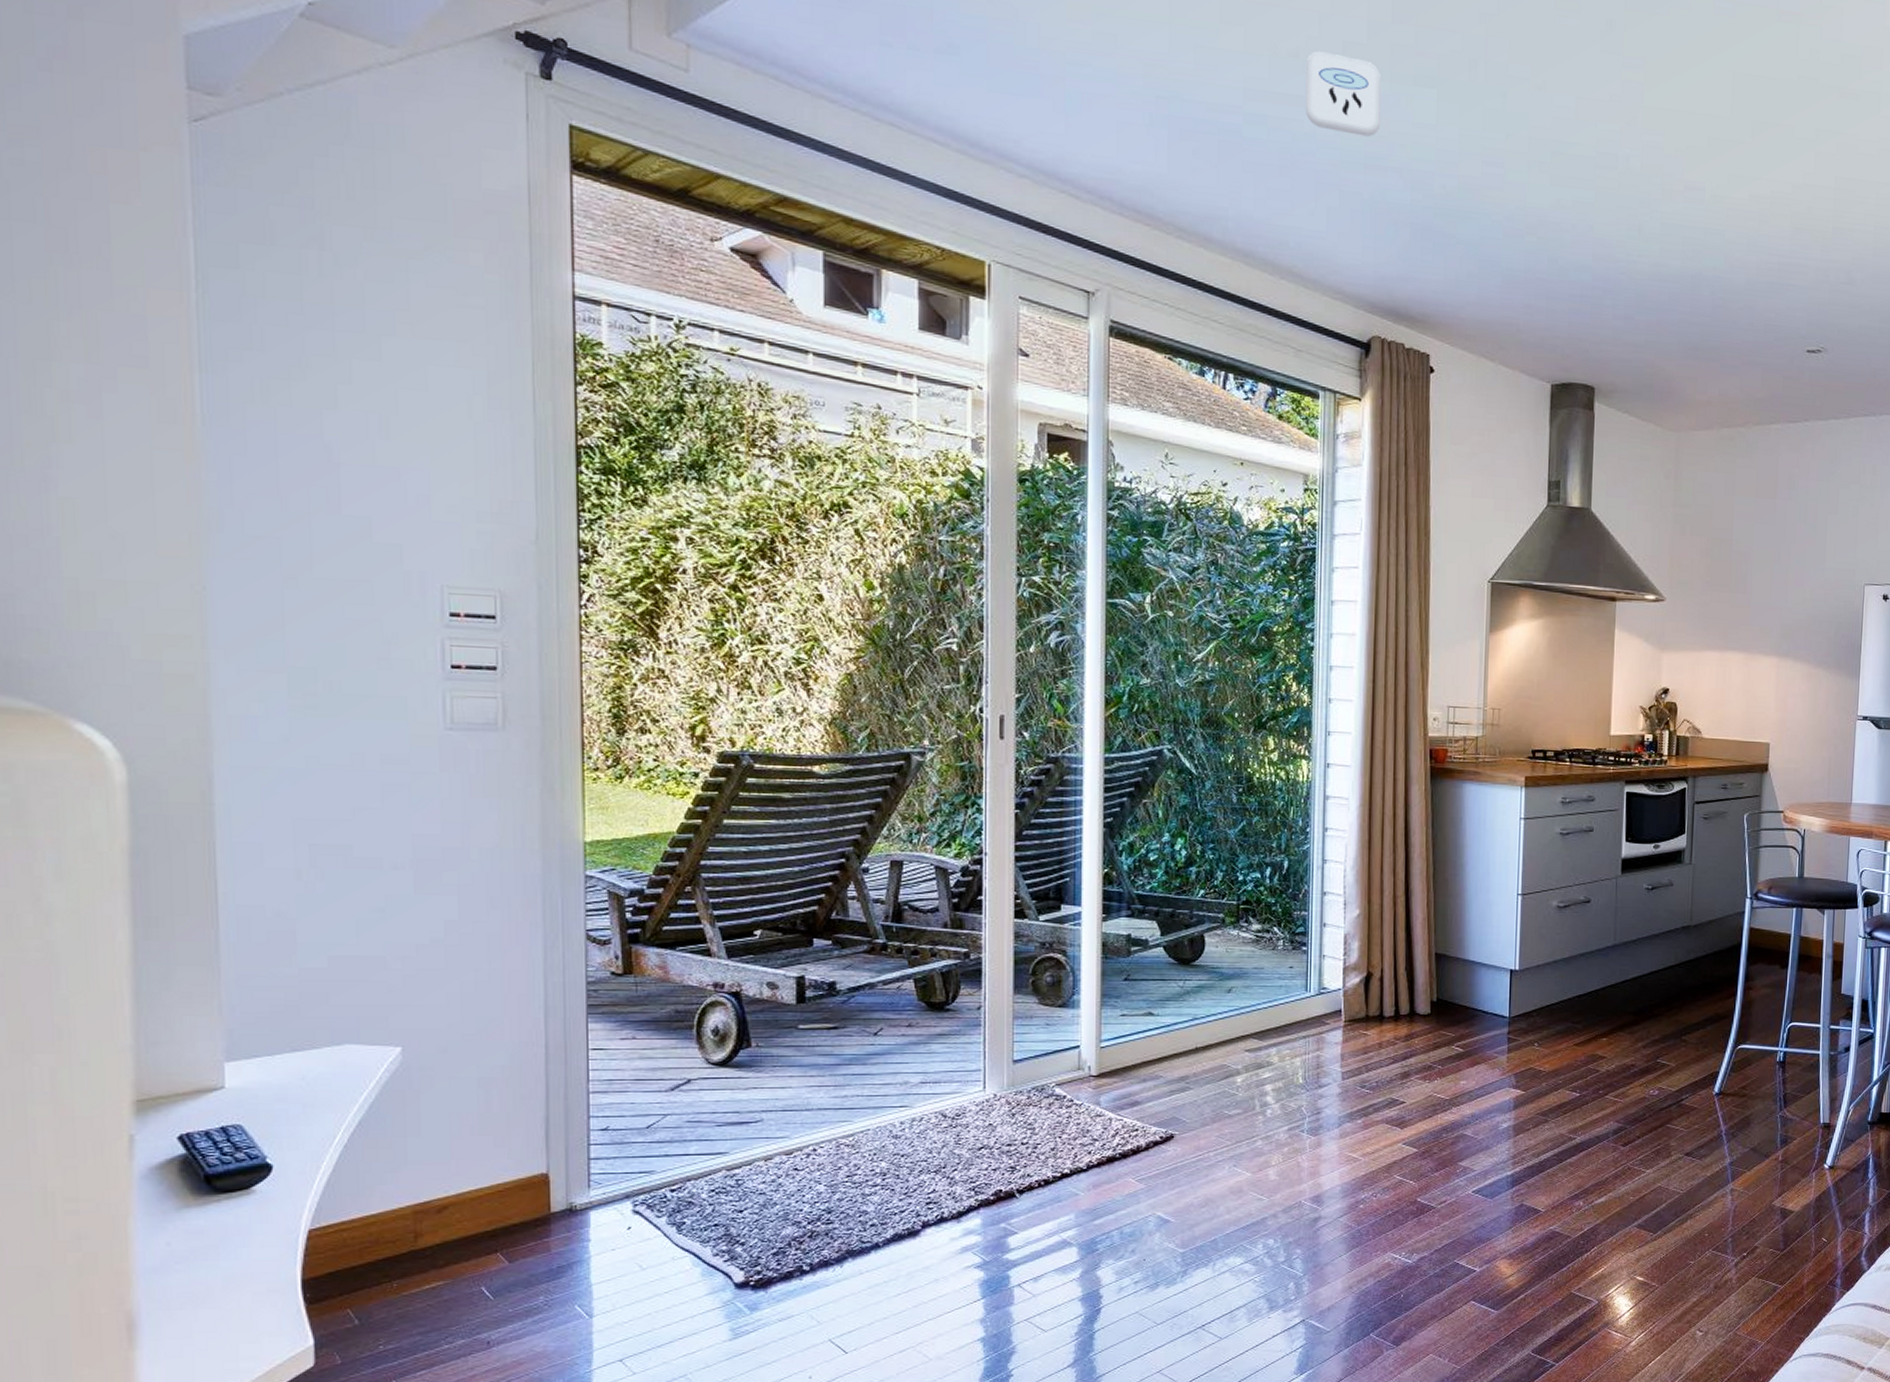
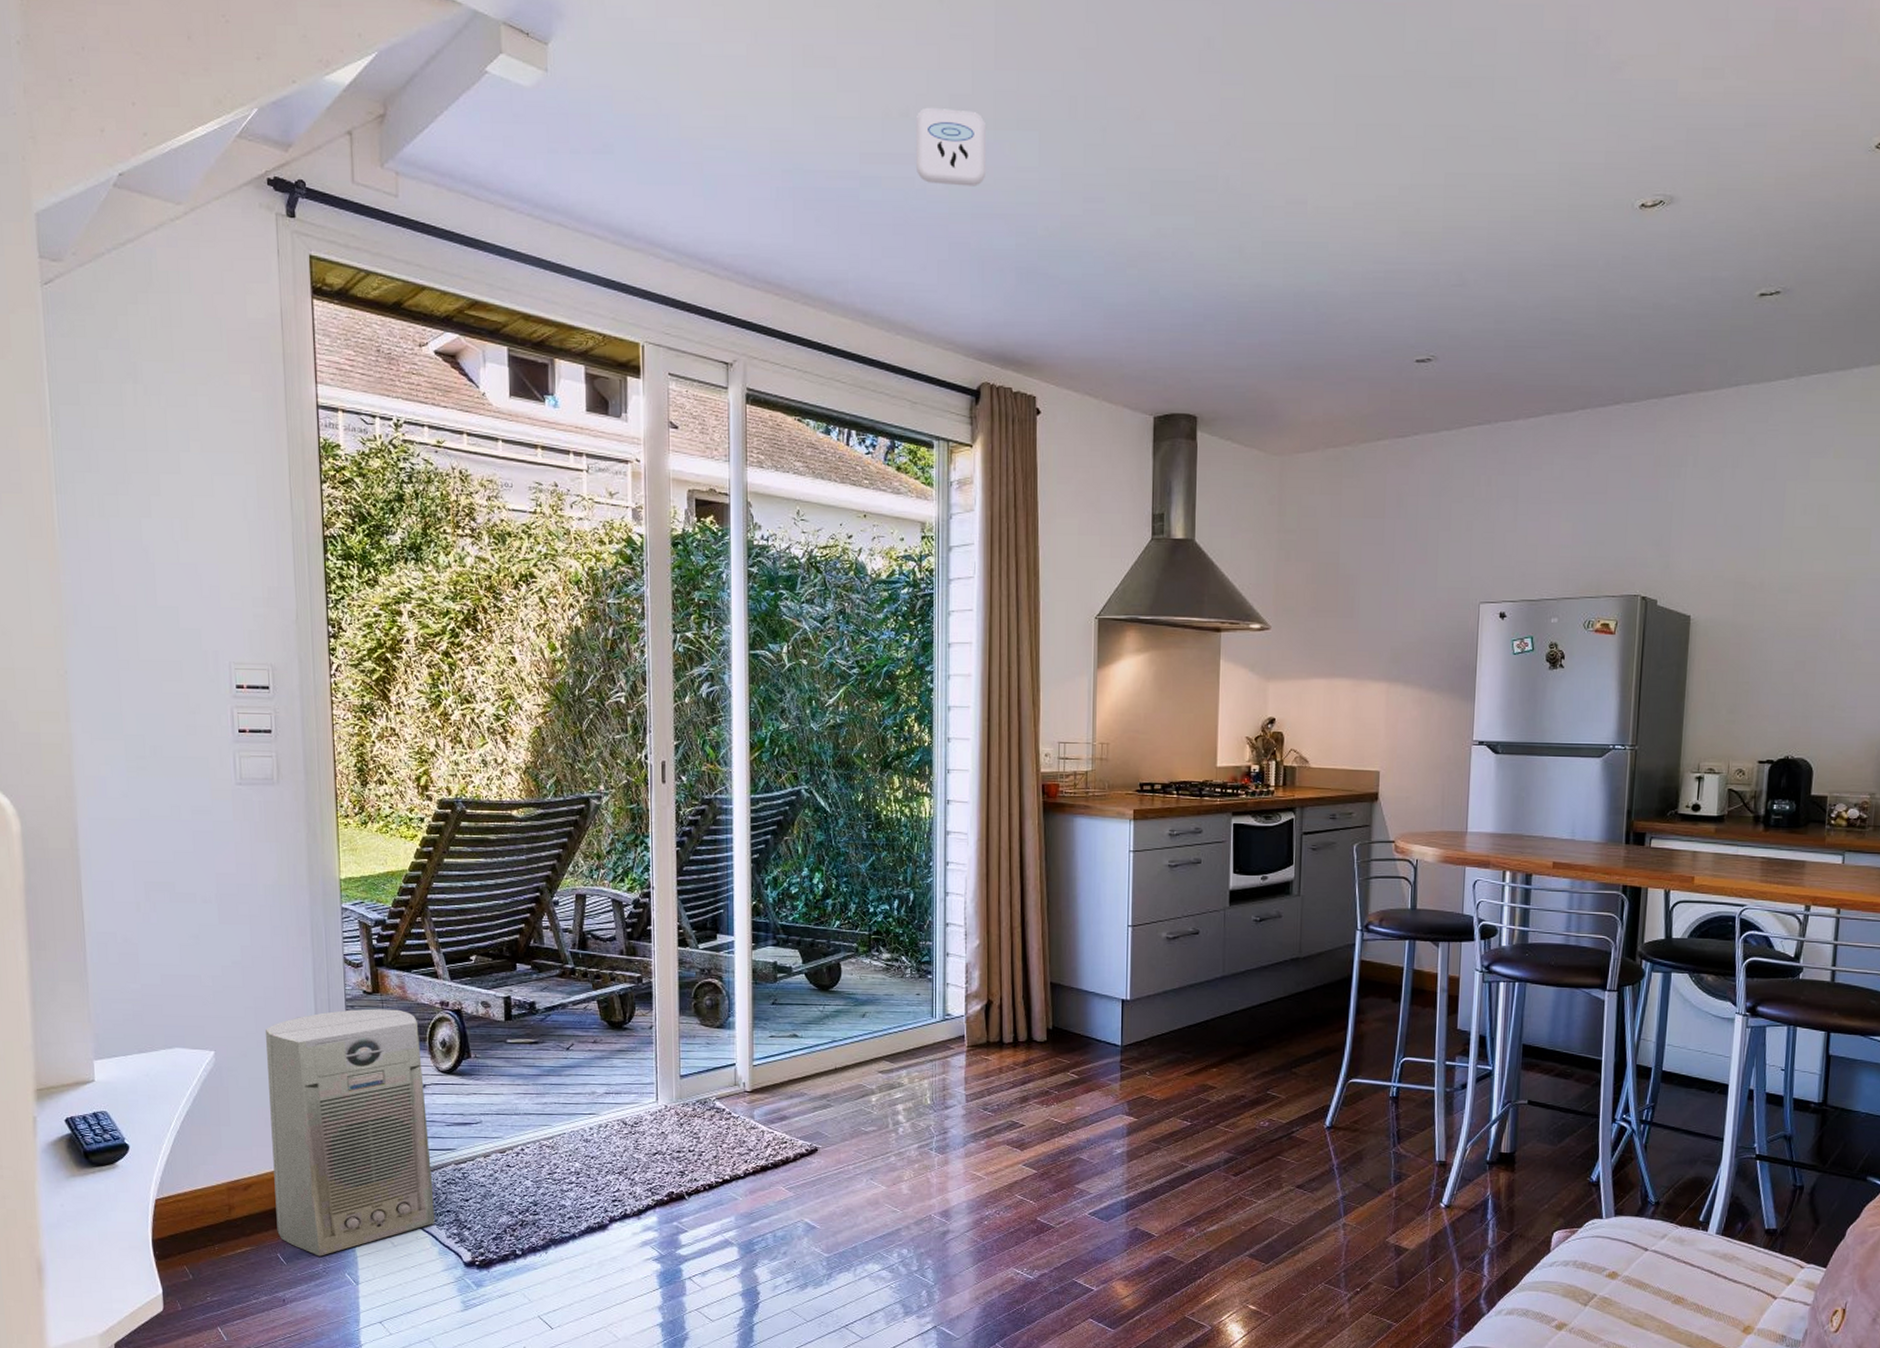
air purifier: none [473,992,698,1287] -> present [264,1008,435,1256]

